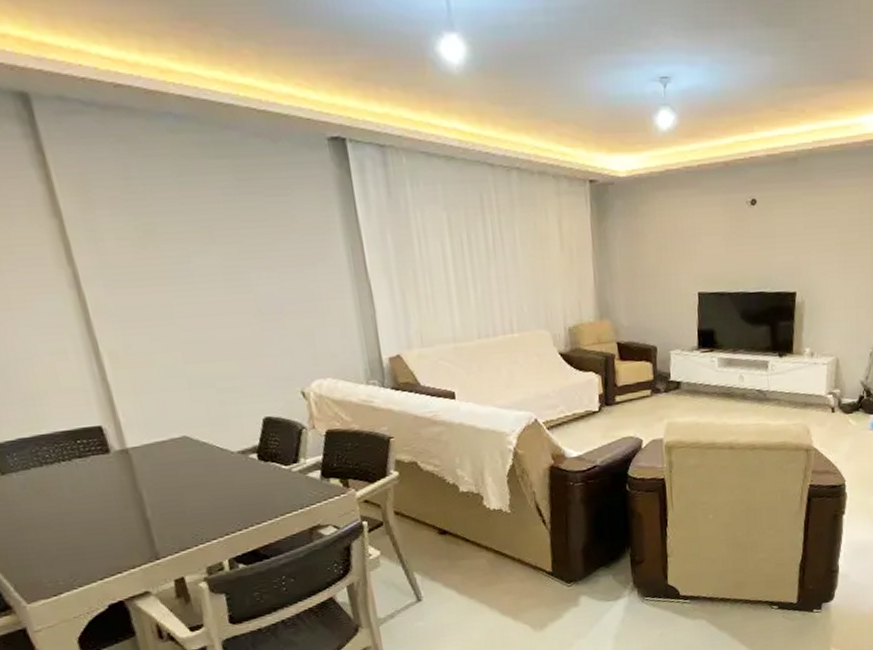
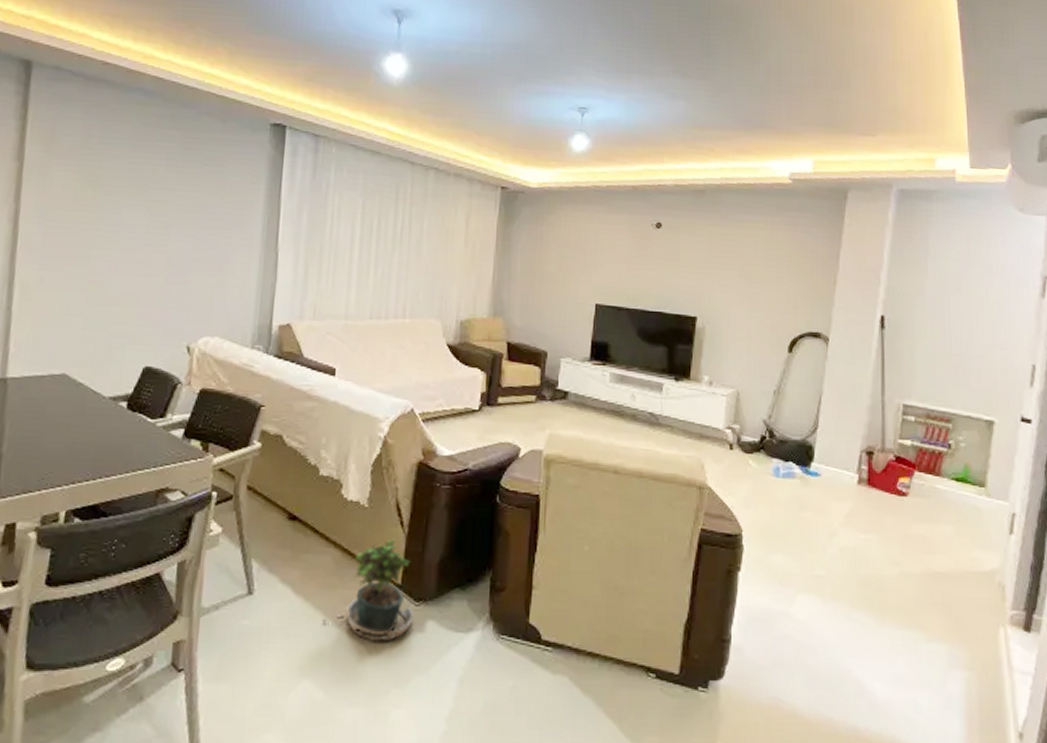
potted plant: none [489,536,568,621] -> present [323,539,414,642]

